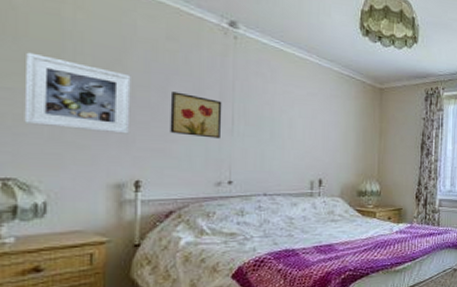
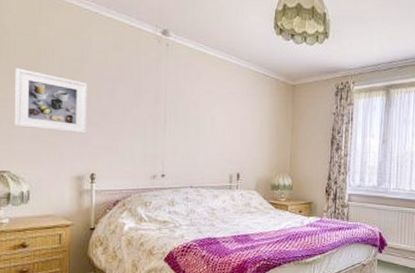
wall art: present [170,91,222,139] -> none [116,96,157,136]

